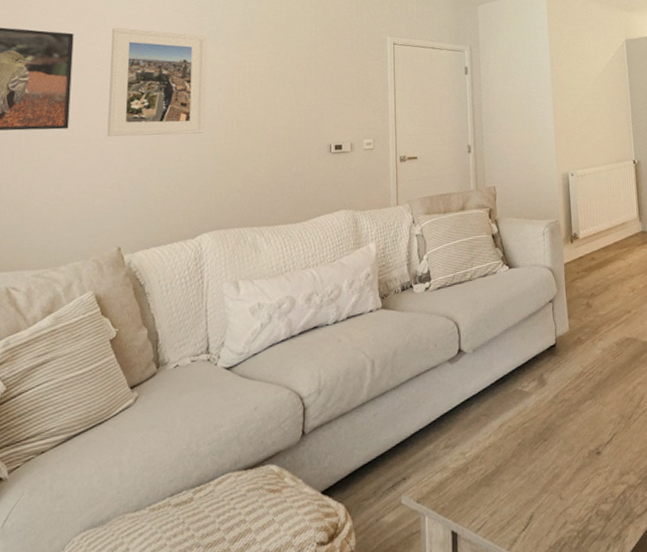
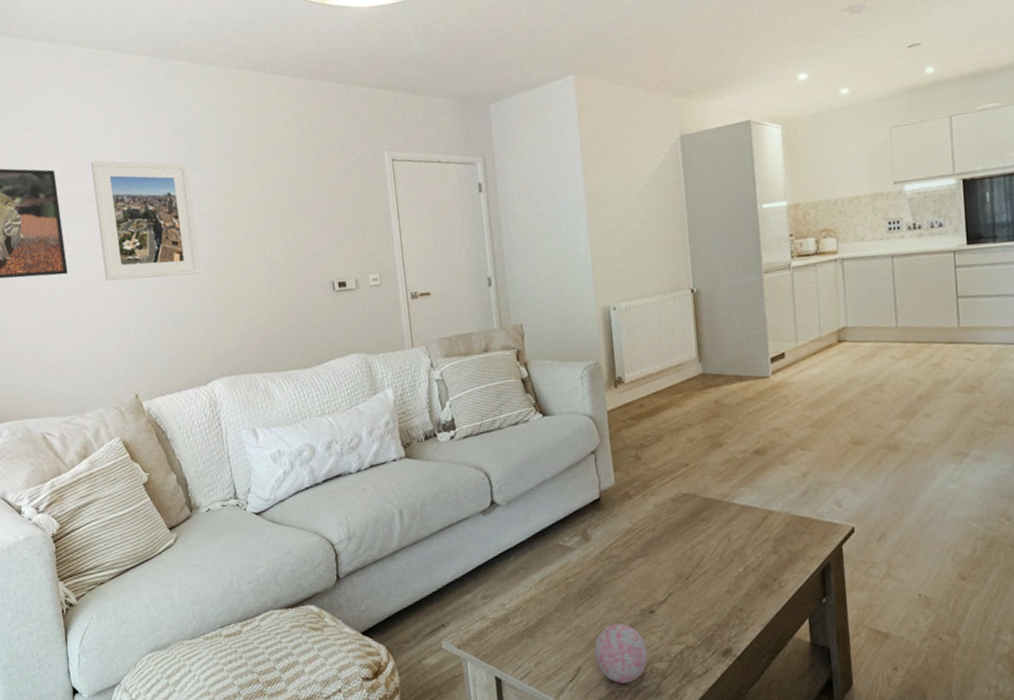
decorative ball: none [546,466,595,529] -> present [594,624,648,683]

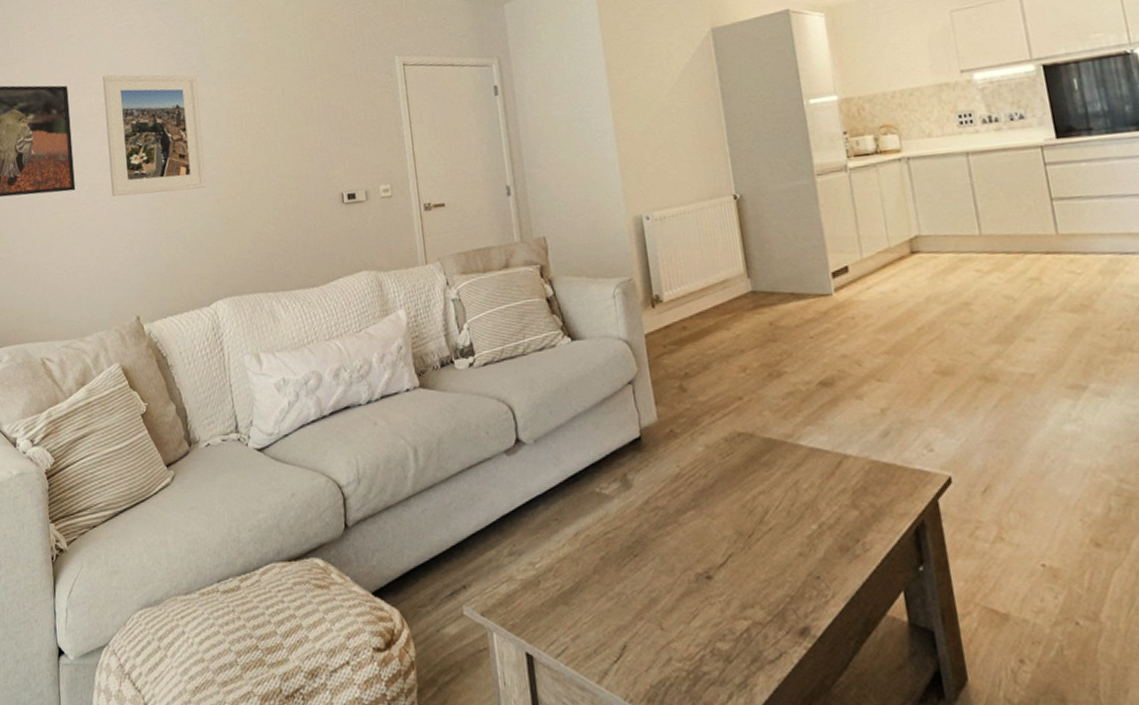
decorative ball: present [594,624,648,683] -> none [641,591,708,667]

